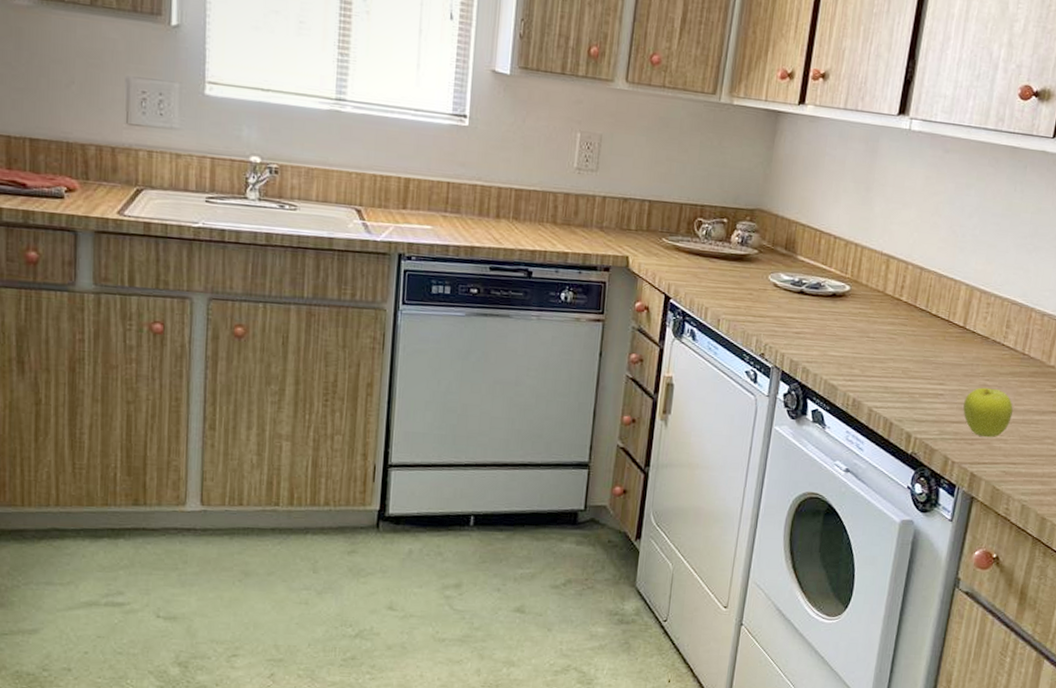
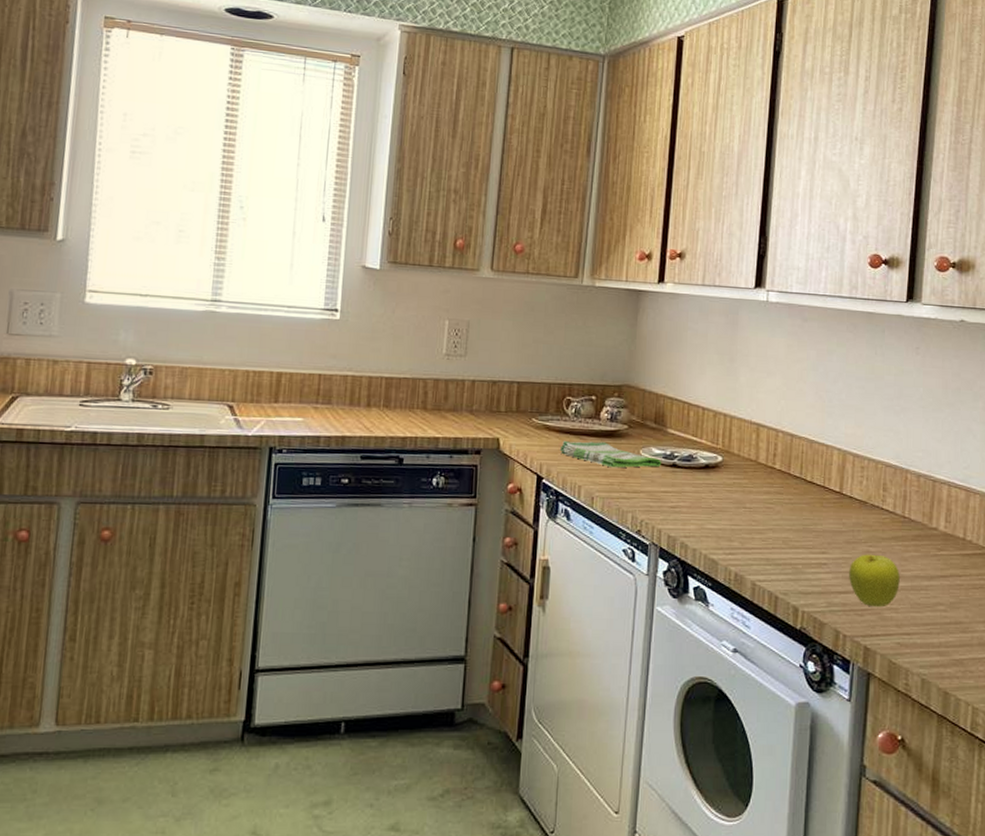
dish towel: none [688,262,790,293] -> present [559,440,662,468]

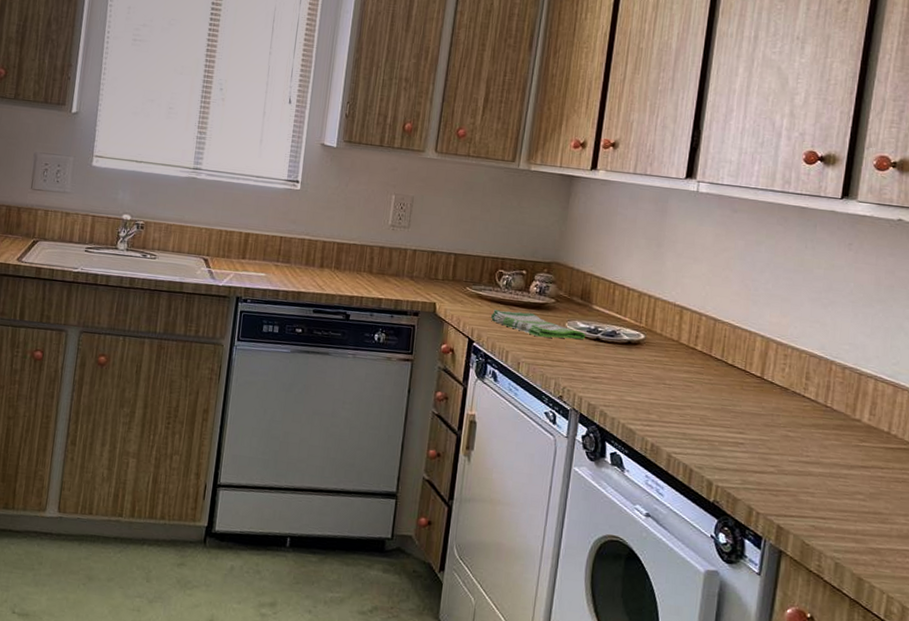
fruit: present [849,554,900,608] -> none [765,438,819,490]

